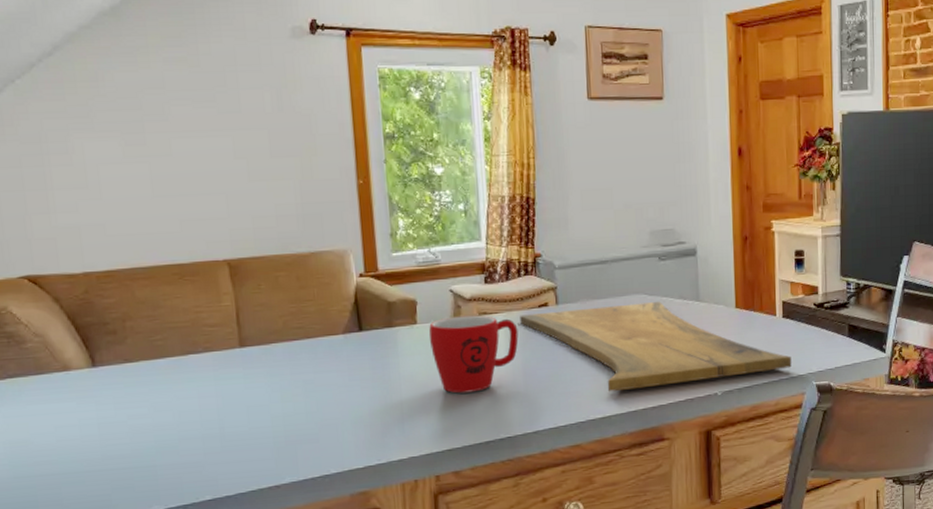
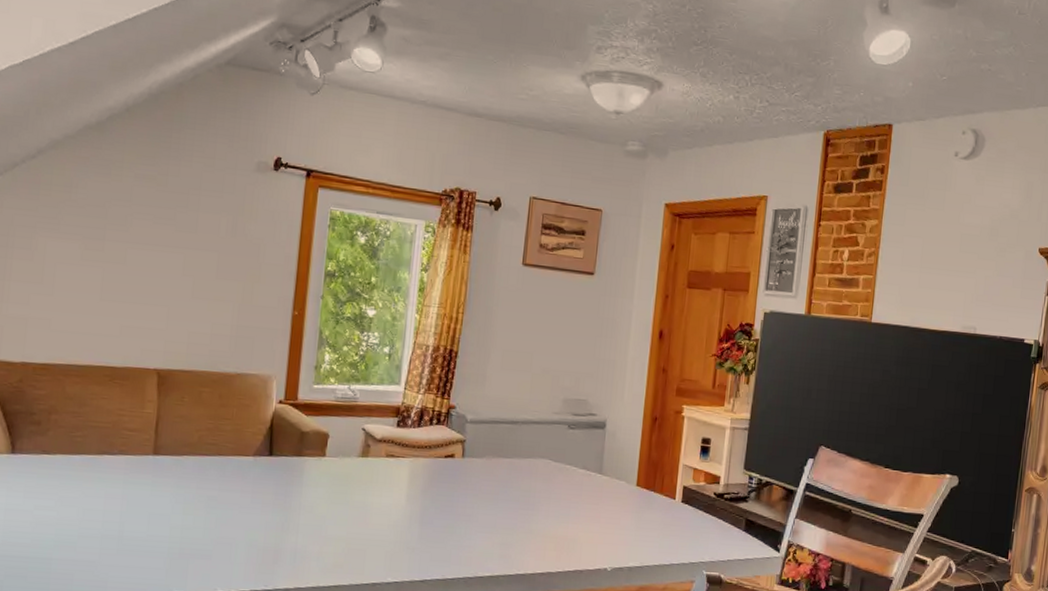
mug: present [429,315,519,394] -> none [334,454,422,532]
cutting board: present [520,302,792,392] -> none [425,462,685,554]

